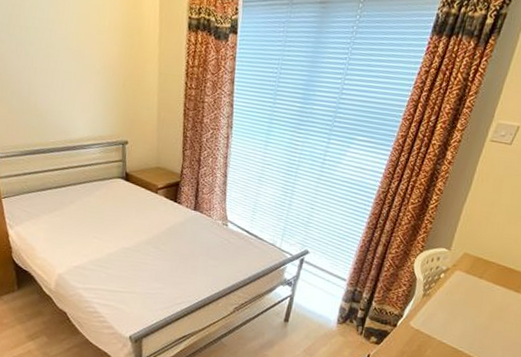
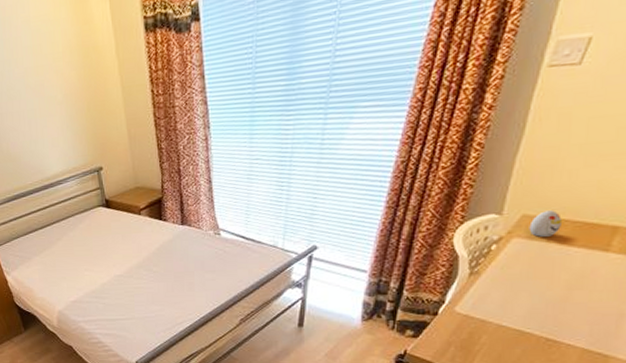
decorative egg: none [468,253,490,274] -> present [529,210,562,237]

